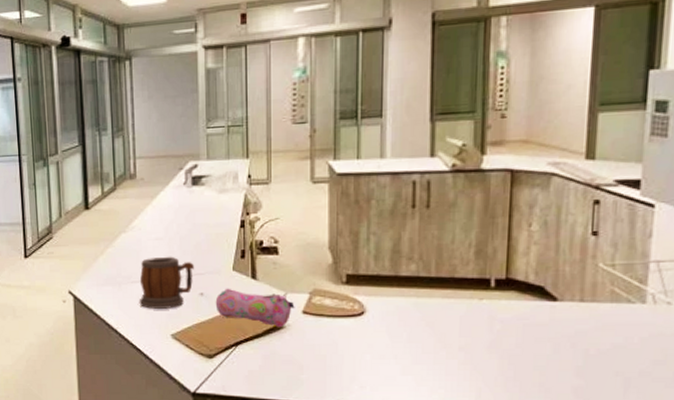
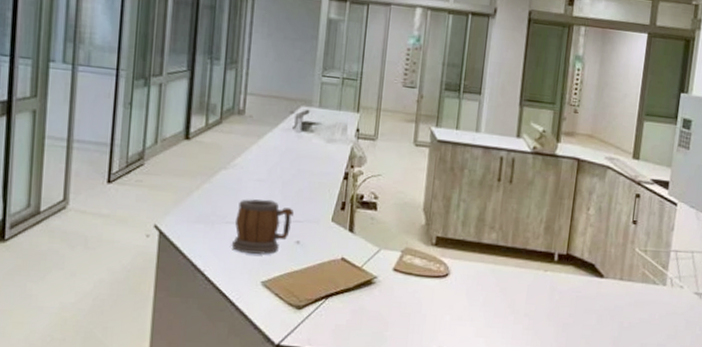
pencil case: present [215,288,295,327] -> none [310,238,387,282]

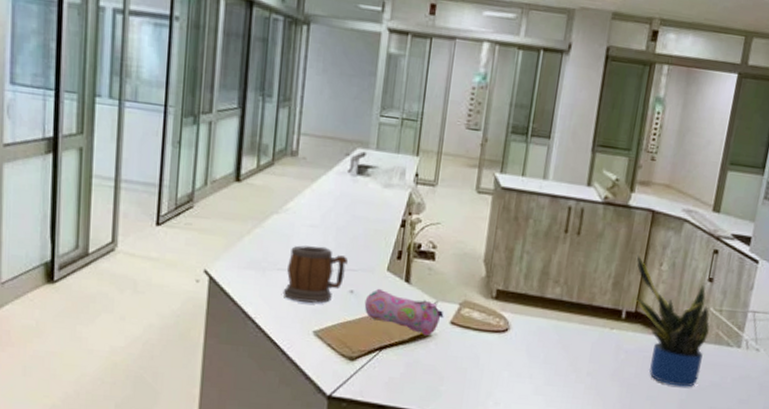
pencil case: none [310,238,387,282] -> present [364,288,444,335]
potted plant: none [565,200,637,325] -> present [636,254,710,387]

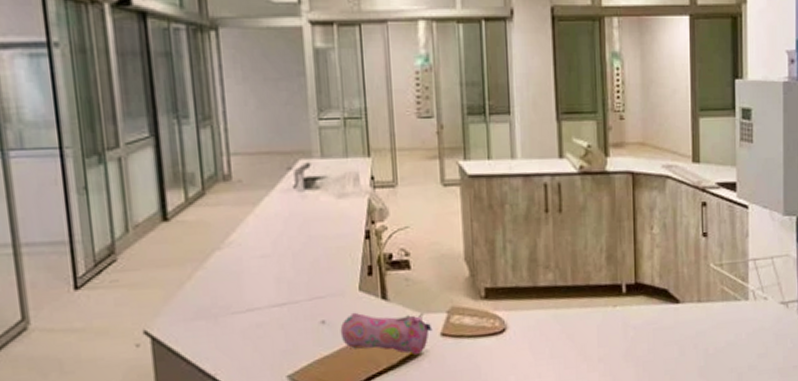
mug: present [282,245,348,303] -> none [242,277,312,346]
potted plant: present [636,254,710,387] -> none [625,221,715,354]

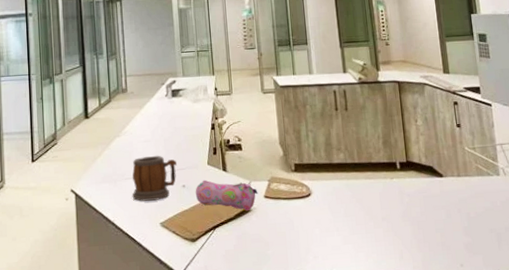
mug: none [242,277,312,346] -> present [132,155,177,202]

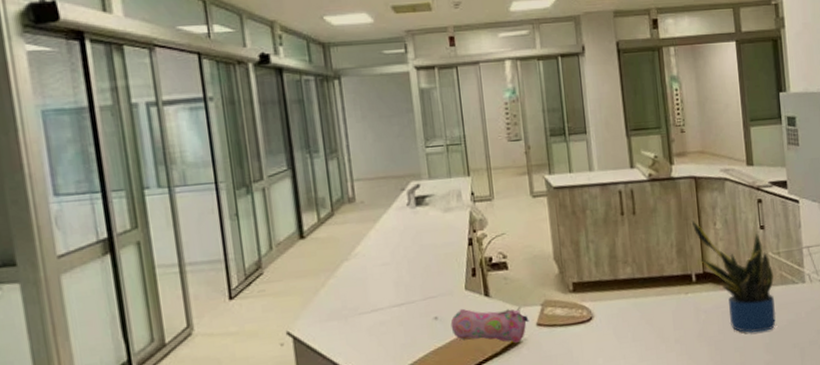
mug: present [132,155,177,202] -> none [368,281,426,341]
potted plant: none [395,116,474,217] -> present [691,219,776,333]

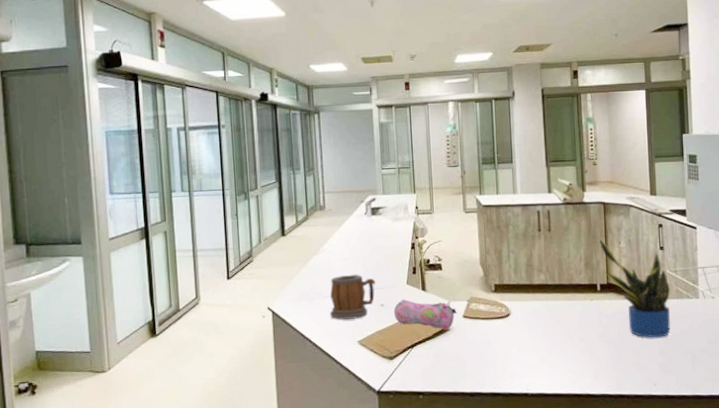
mug: none [368,281,426,341] -> present [329,274,375,320]

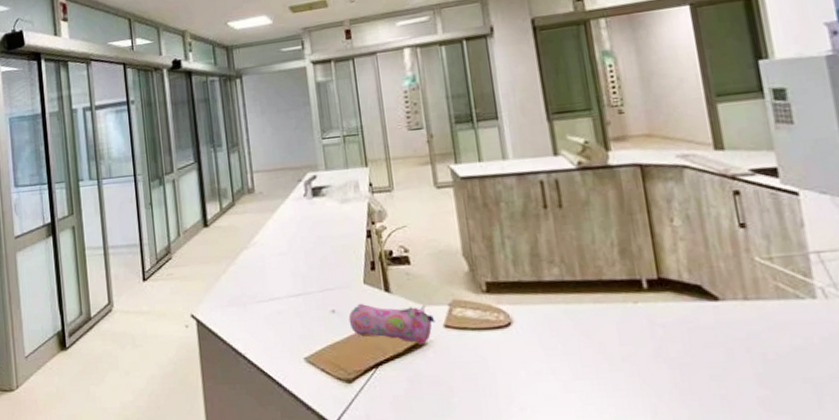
mug: present [329,274,375,320] -> none [266,271,323,330]
potted plant: present [598,238,671,338] -> none [637,214,772,359]

